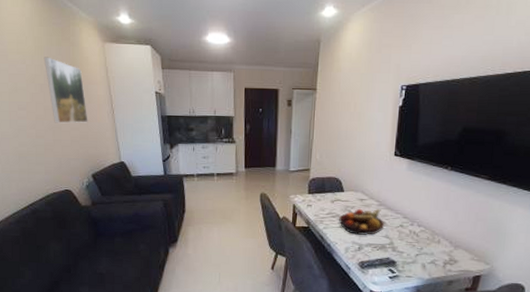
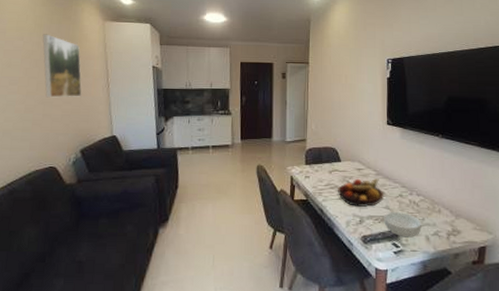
cereal bowl: none [382,241,419,265] -> present [384,212,421,238]

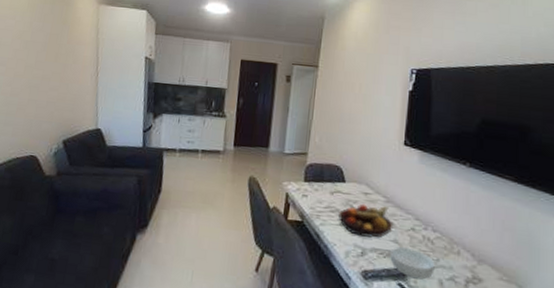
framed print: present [42,34,82,98] -> none [33,14,72,84]

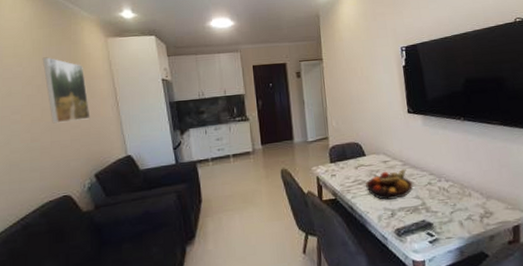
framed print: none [33,14,72,84] -> present [42,57,90,124]
cereal bowl: present [390,247,435,279] -> none [415,200,454,226]

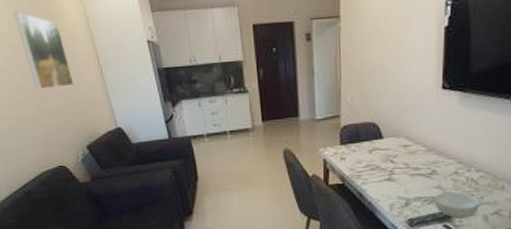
fruit bowl: present [366,169,413,200] -> none [380,155,434,188]
cereal bowl: none [415,200,454,226] -> present [434,191,479,219]

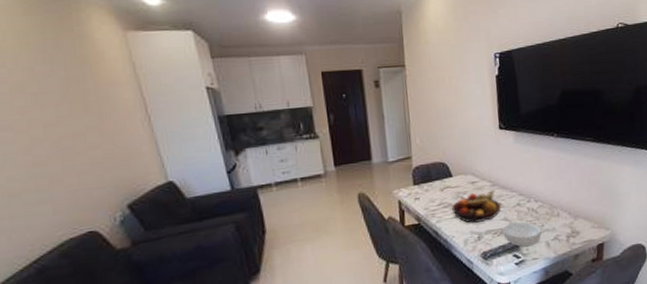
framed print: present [13,12,74,90] -> none [34,55,114,143]
fruit bowl: none [380,155,434,188] -> present [452,190,501,223]

